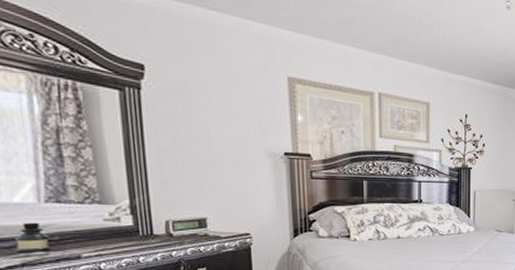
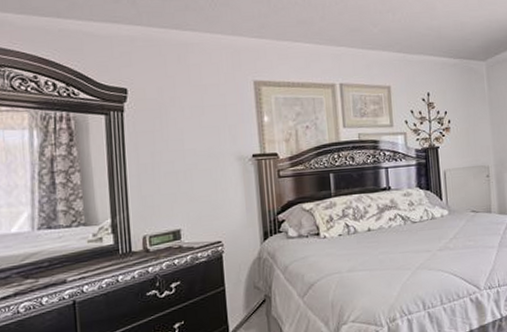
ink bottle: present [15,222,51,253] -> none [10,250,41,282]

